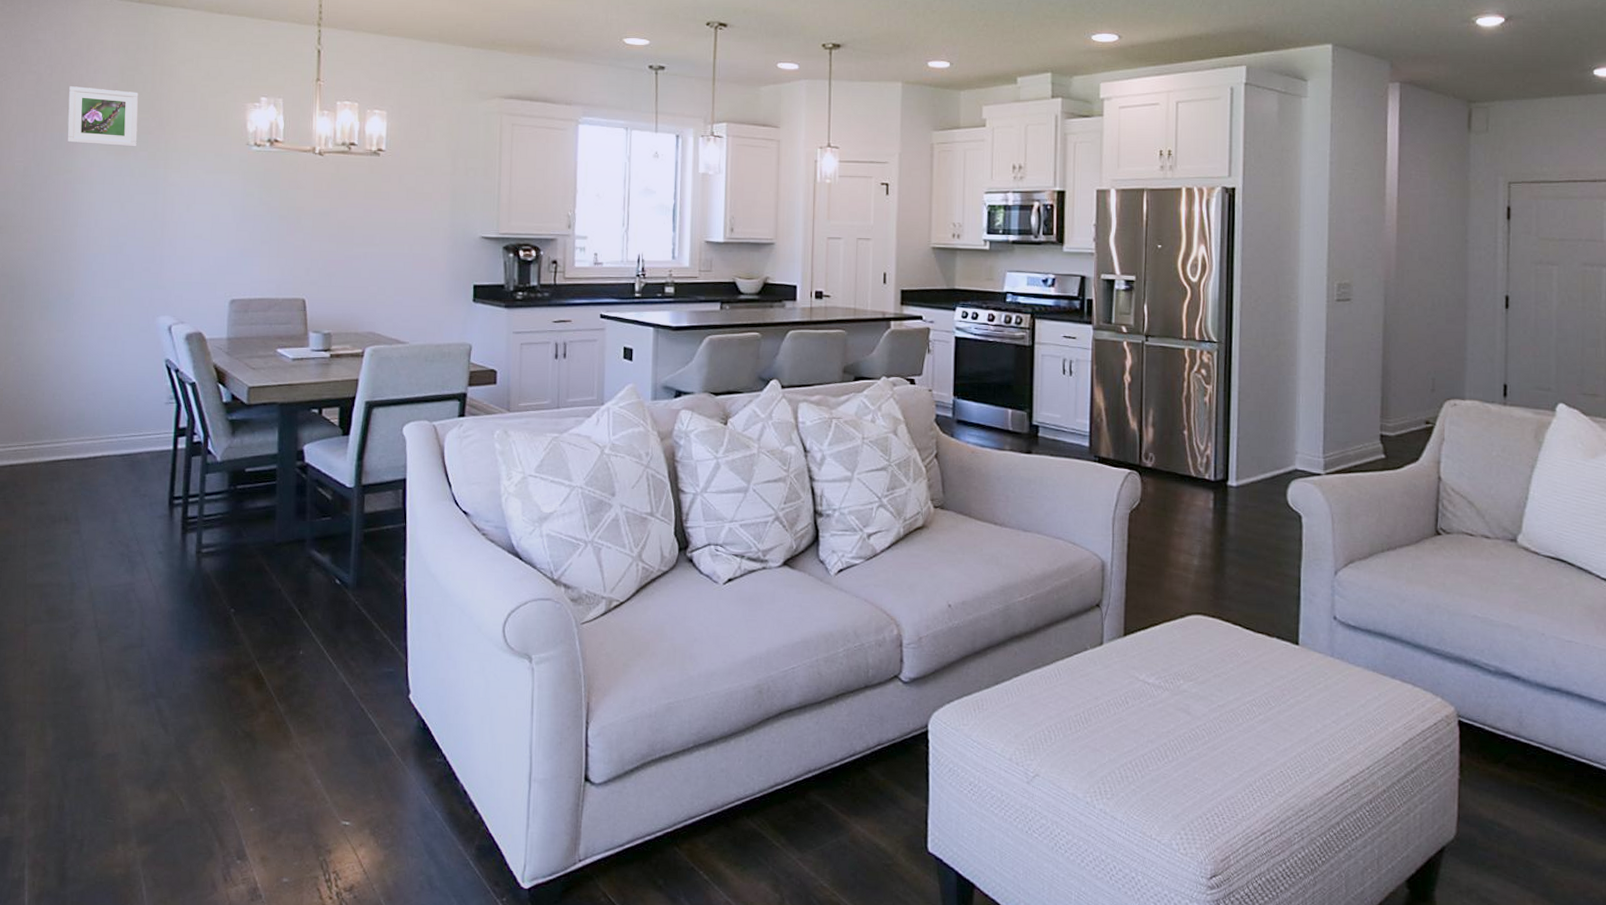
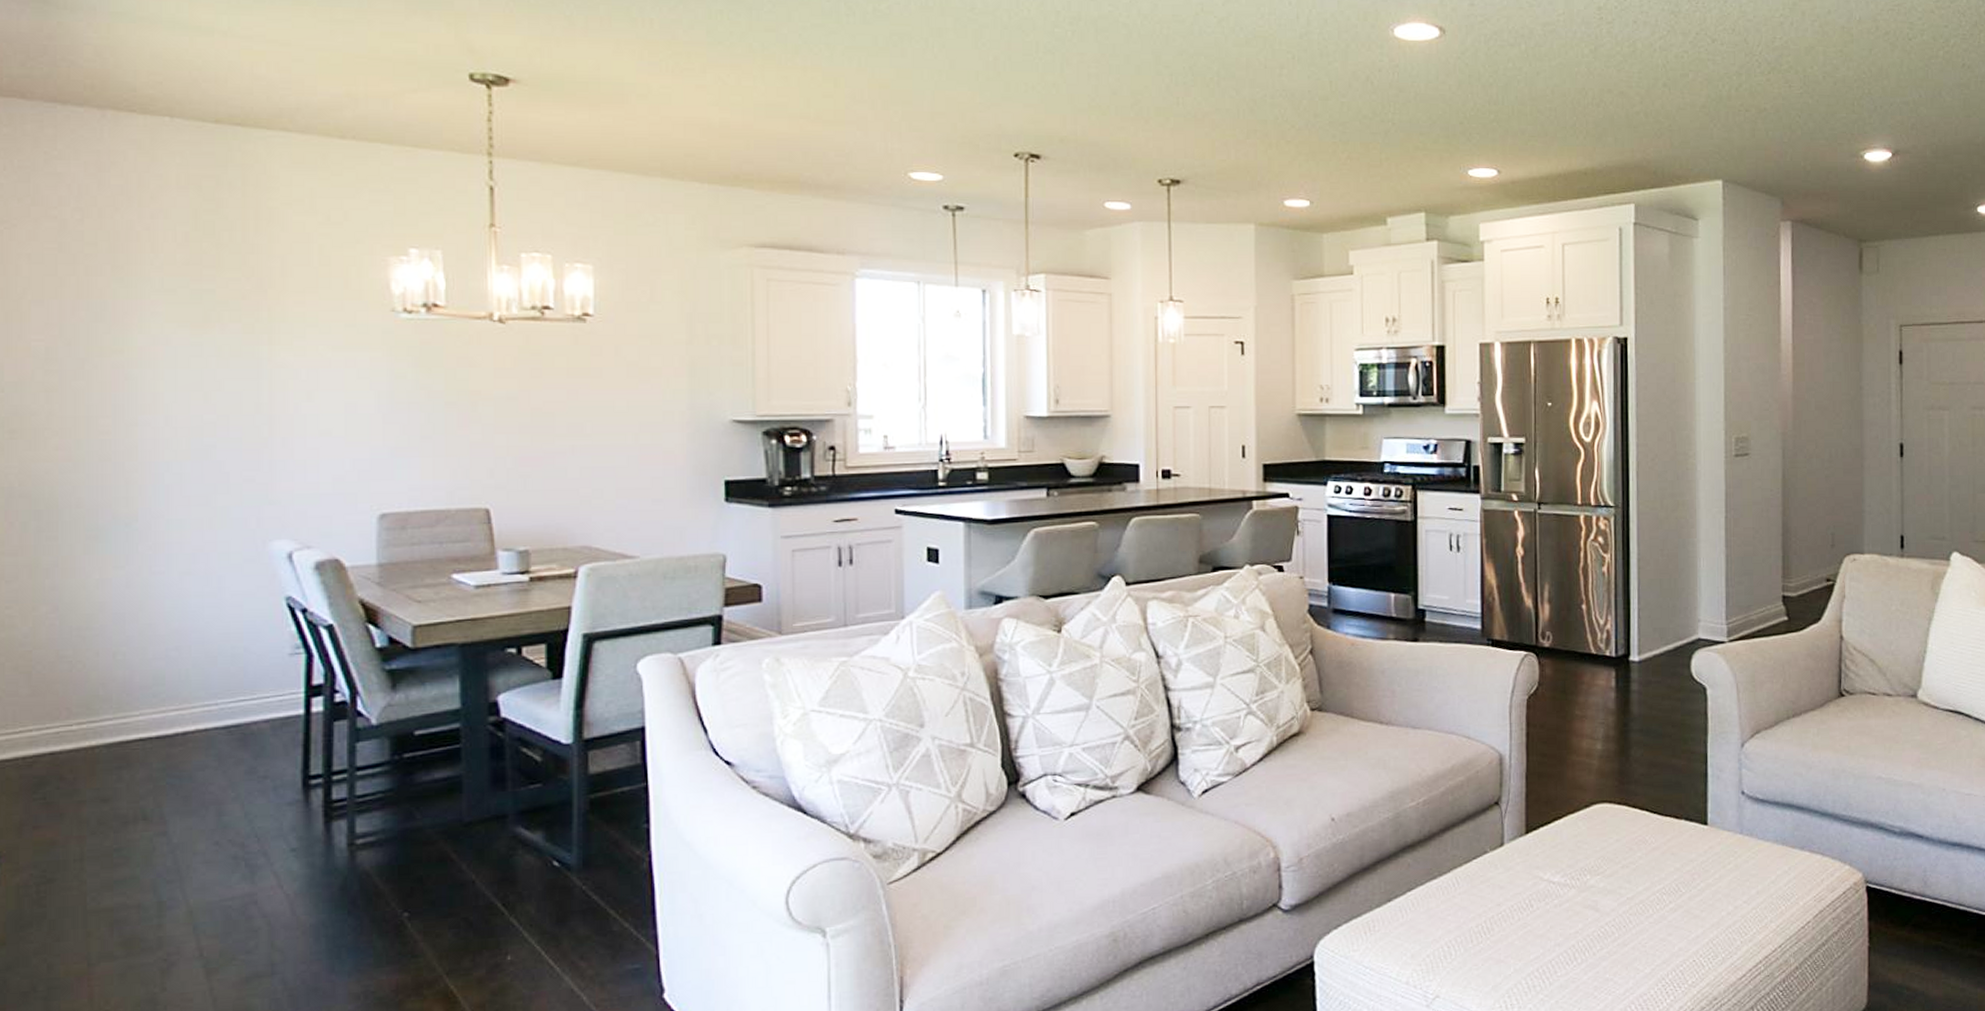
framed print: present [67,86,139,147] -> none [112,236,224,317]

